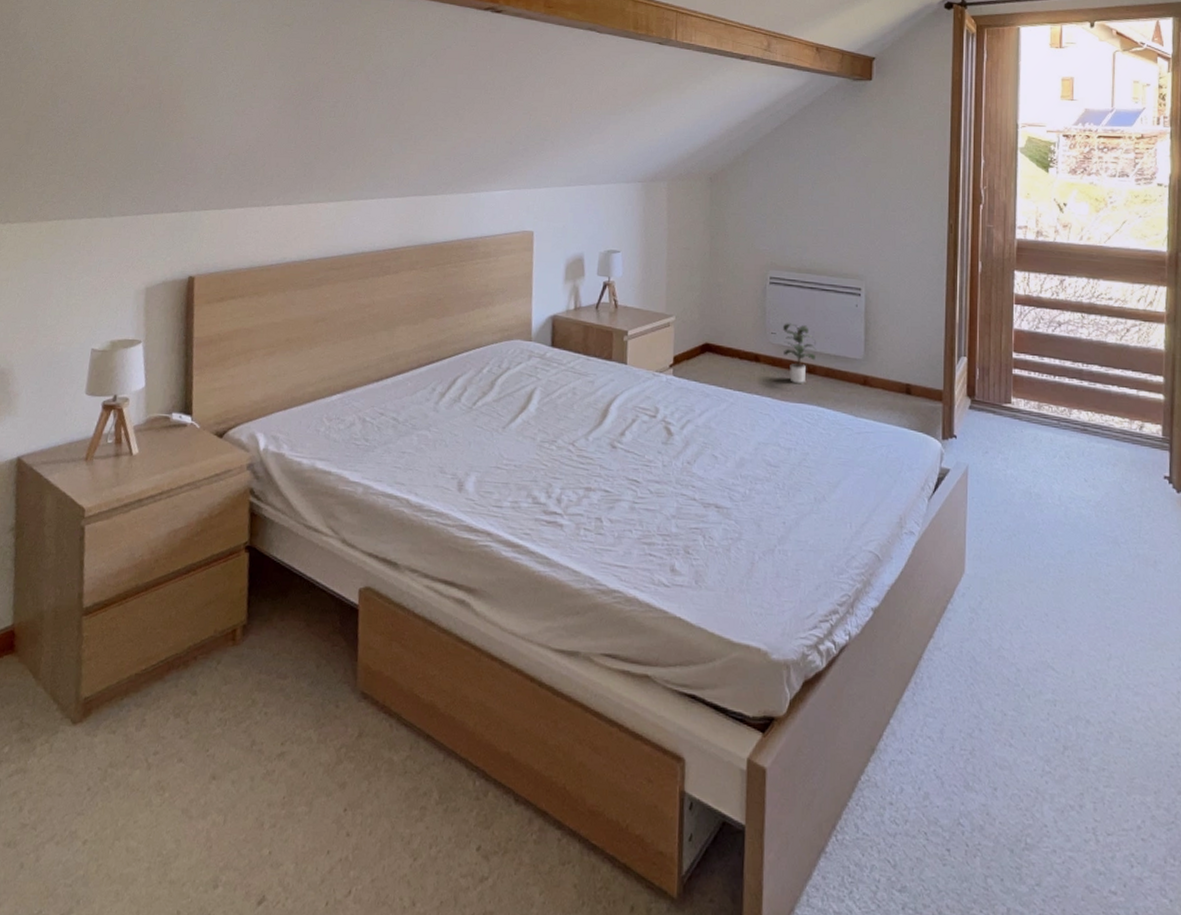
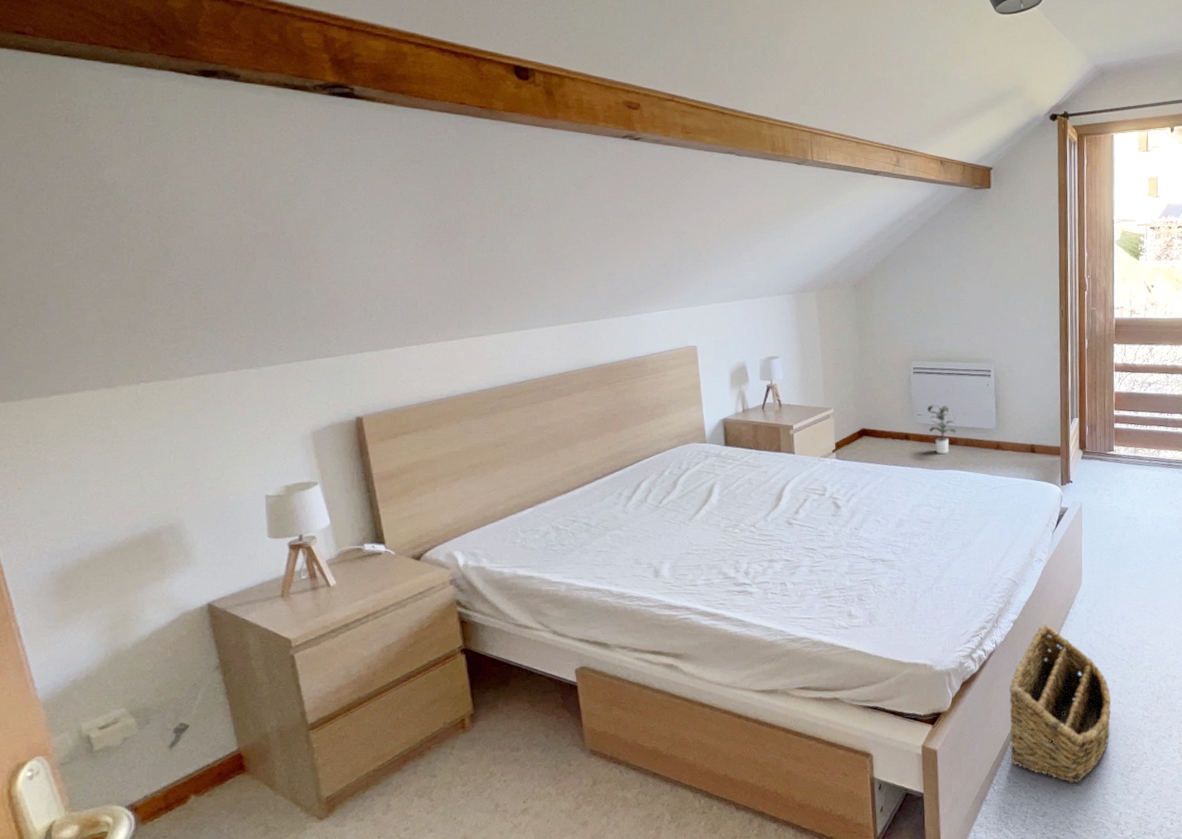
basket: none [861,619,999,851] -> present [1009,624,1111,783]

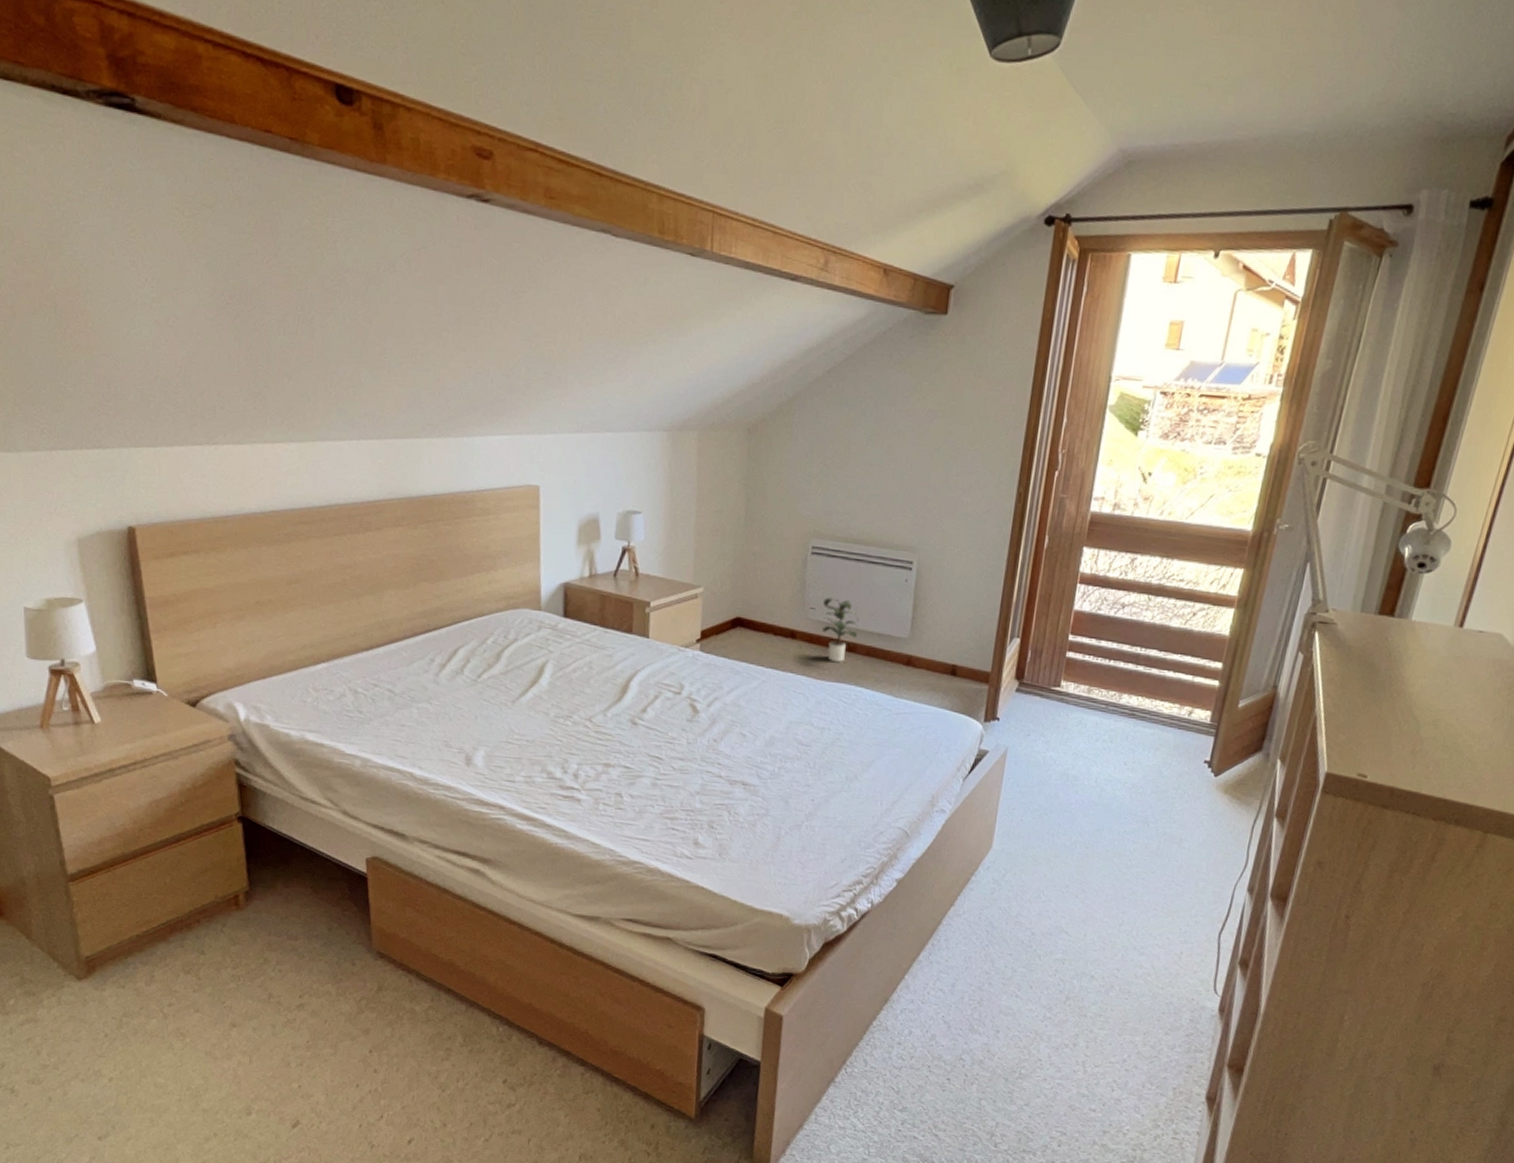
basket: present [1009,624,1111,783] -> none [871,889,1008,1080]

